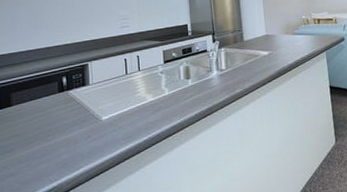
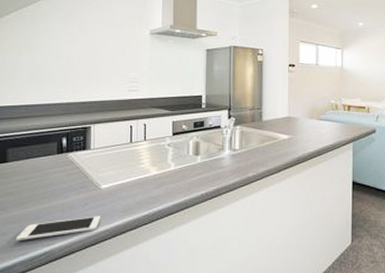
cell phone: none [24,146,104,181] -> present [15,216,101,242]

